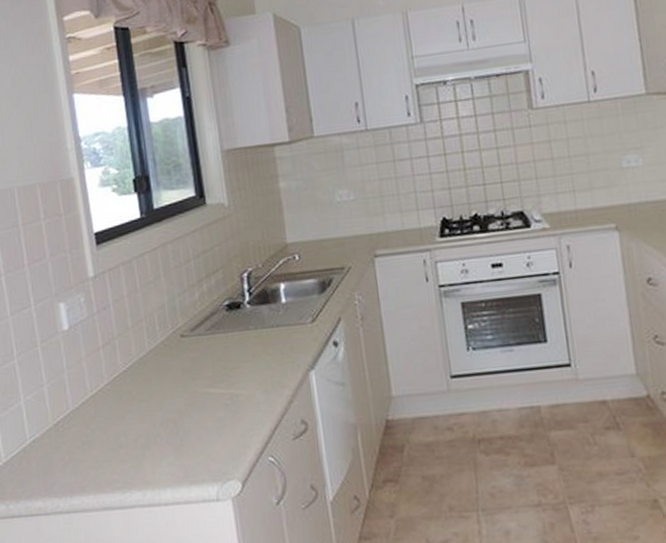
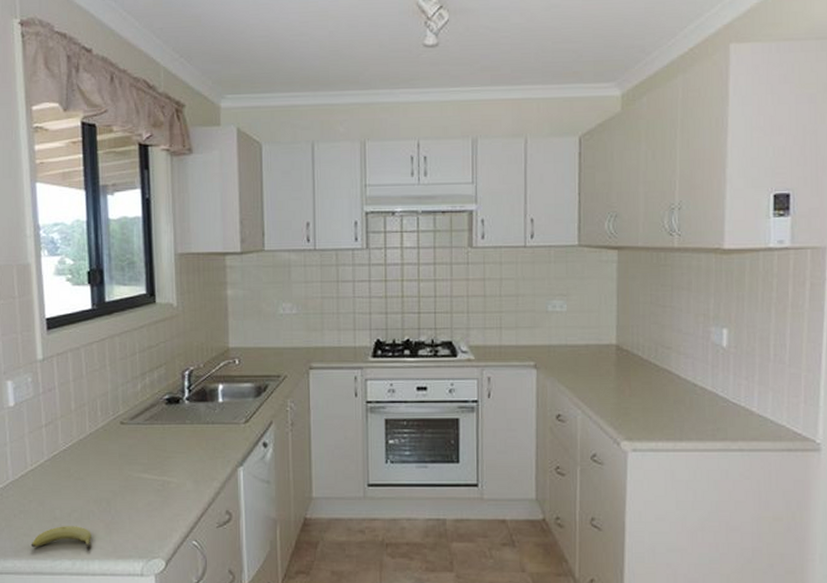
fruit: none [97,452,162,481] -> present [31,526,92,549]

